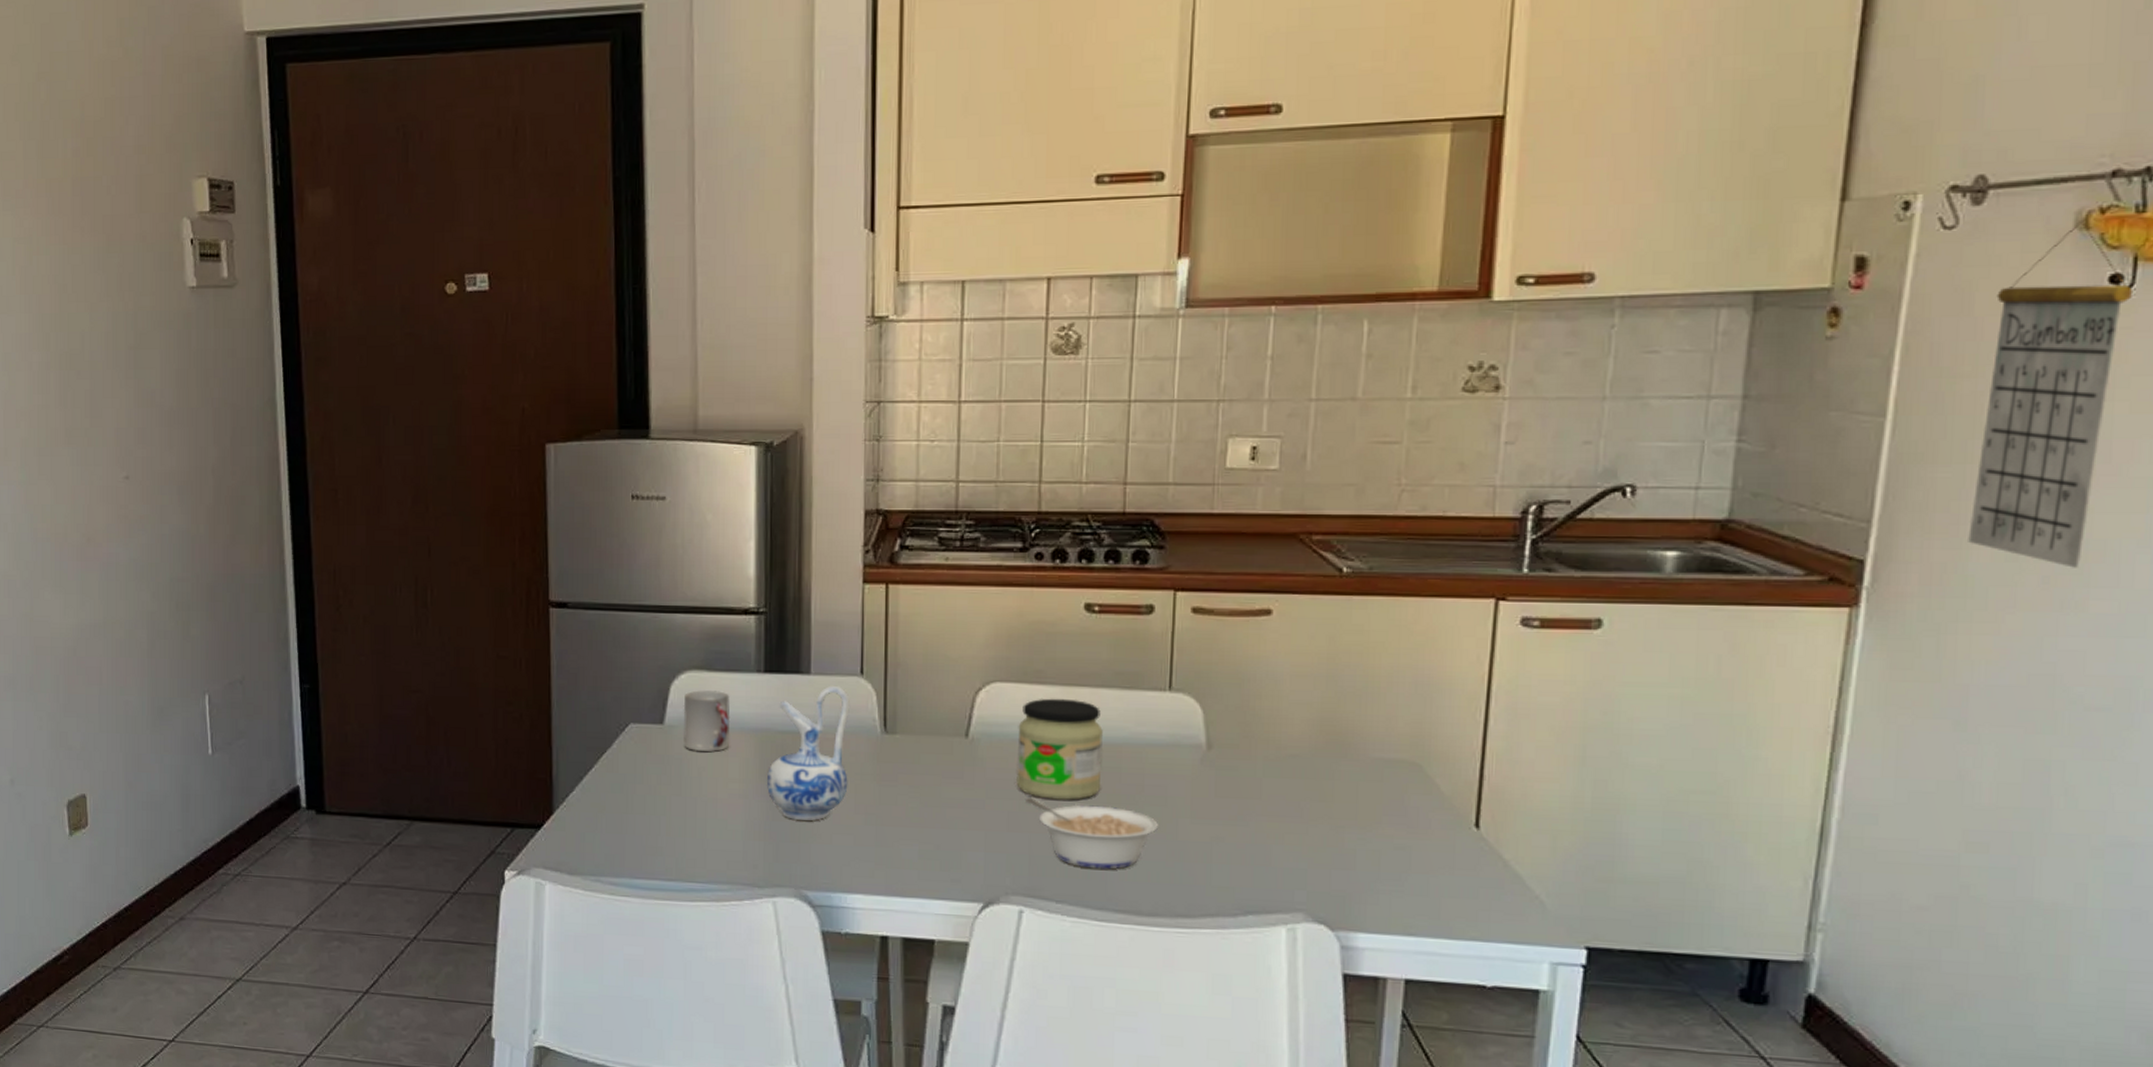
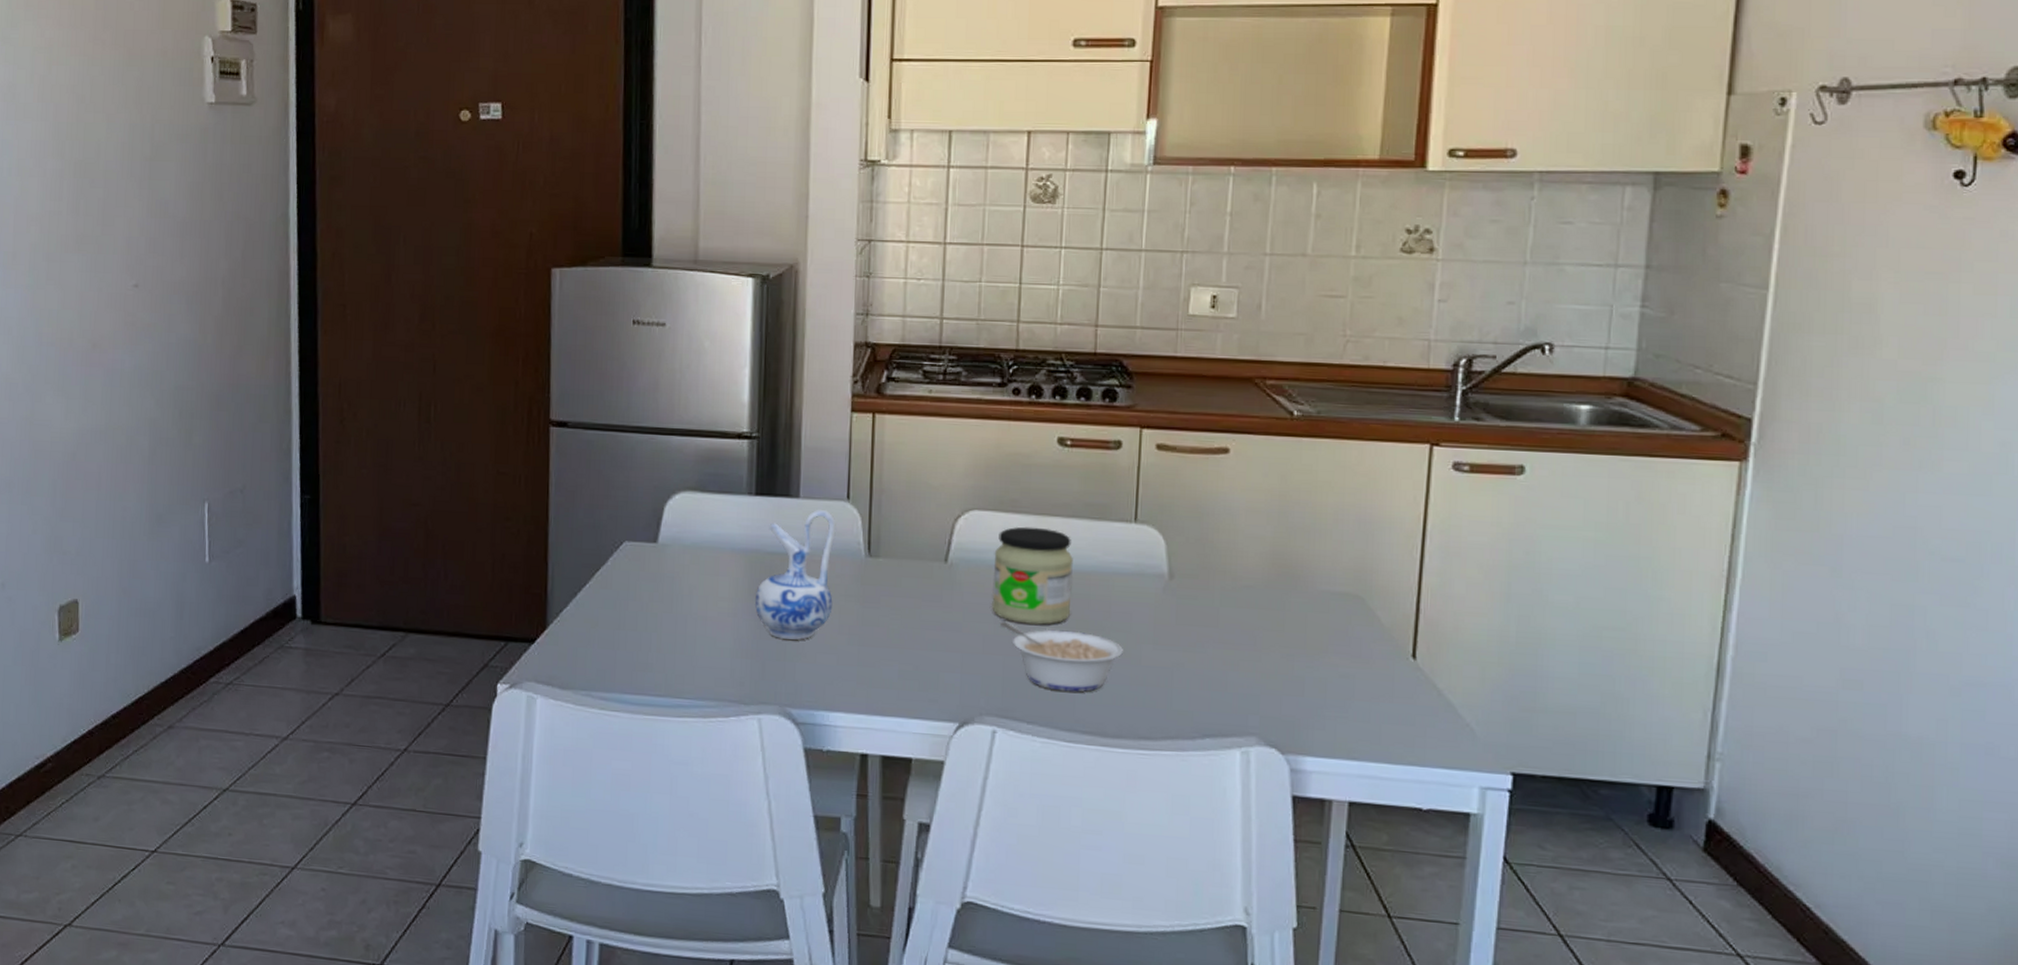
cup: present [683,690,731,752] -> none [676,511,722,571]
calendar: present [1968,221,2134,568] -> none [1840,122,1974,431]

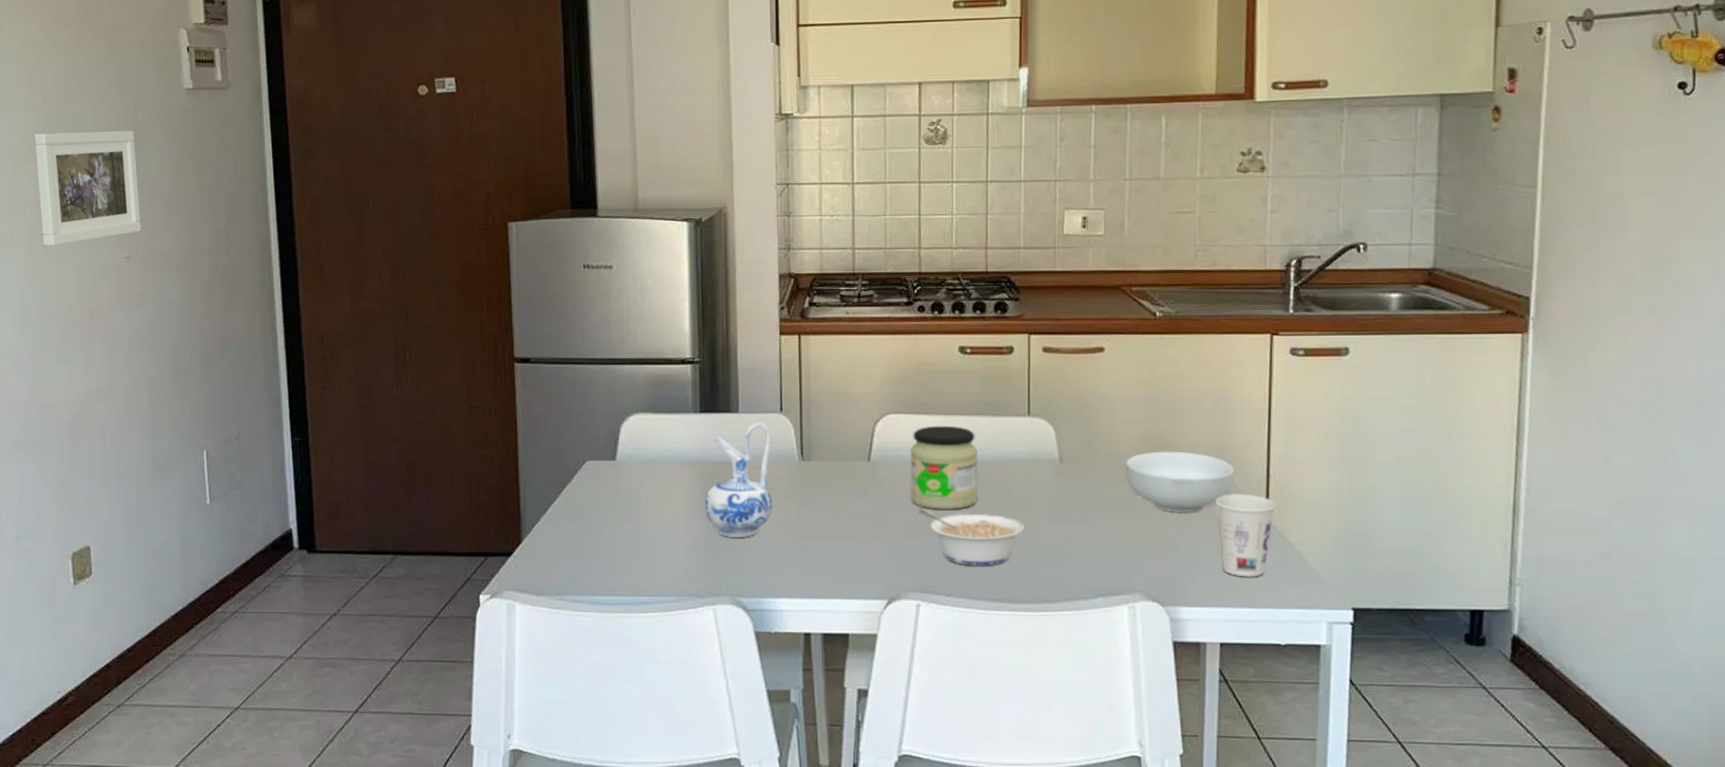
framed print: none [43,145,152,269] -> present [34,130,141,247]
cereal bowl: none [1246,572,1378,647] -> present [1125,451,1235,512]
cup: none [1352,628,1425,728] -> present [1215,494,1276,577]

